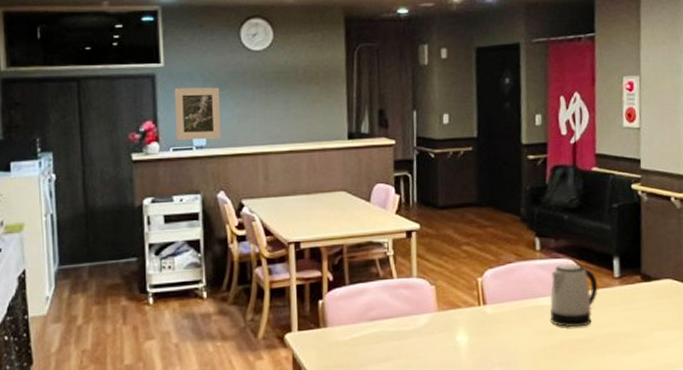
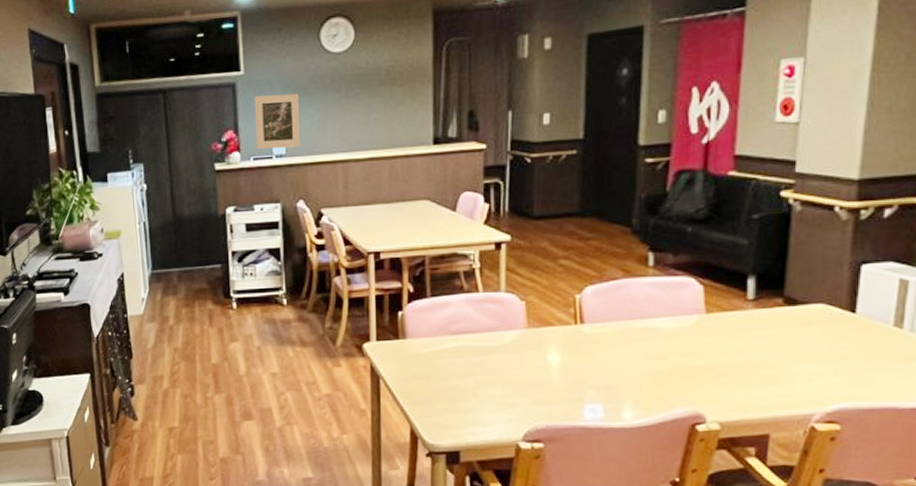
kettle: present [549,263,598,328] -> none [660,281,725,353]

